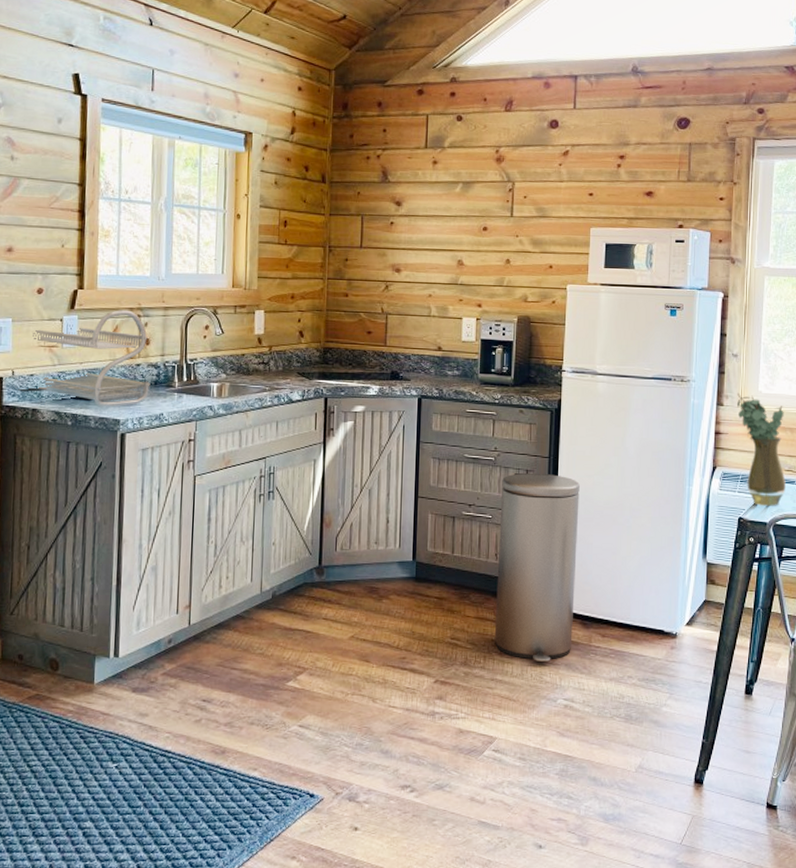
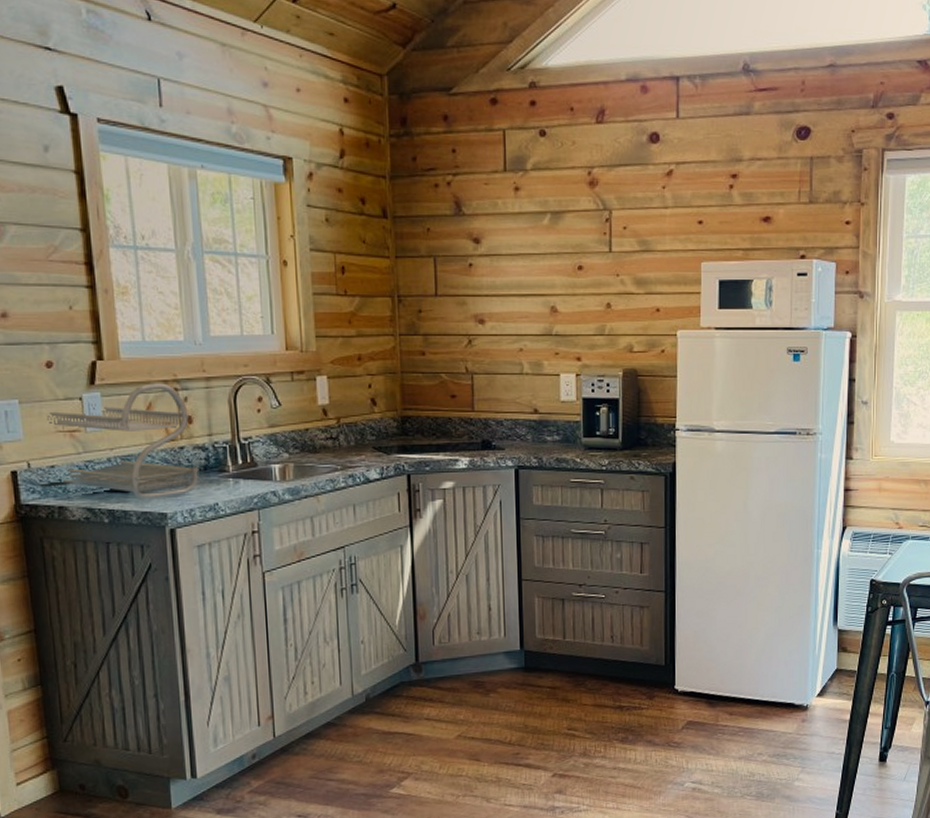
pedal bin: present [494,473,580,662] -> none [614,546,700,746]
vase: present [737,393,786,506] -> none [868,445,920,566]

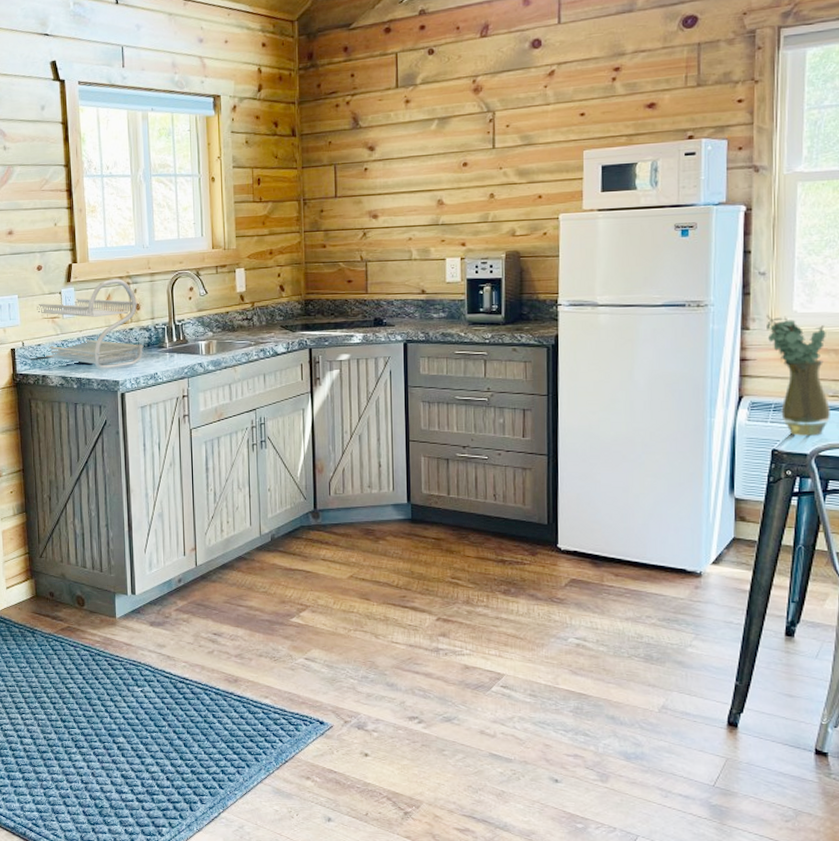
vase: none [868,445,920,566] -> present [767,315,830,436]

